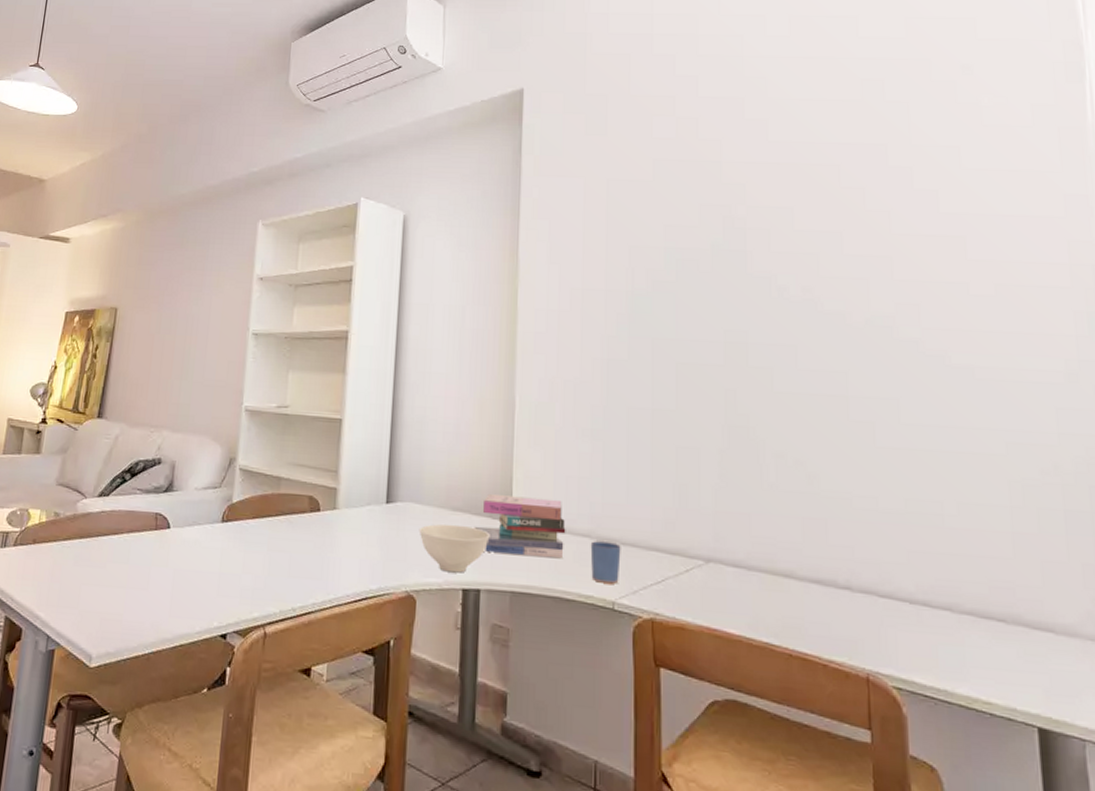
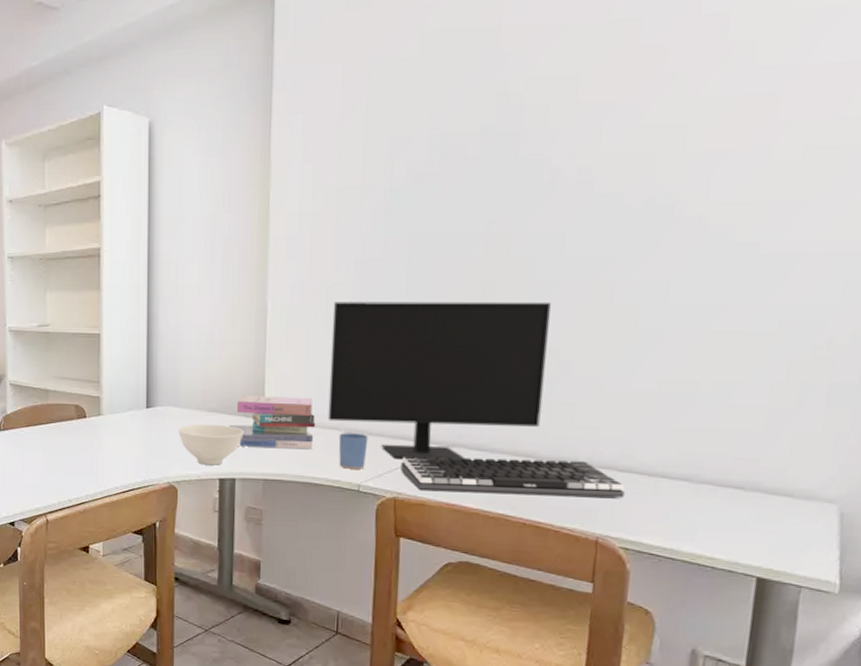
monitor: none [578,400,794,578] -> present [328,301,551,460]
computer keyboard: none [657,570,889,628] -> present [401,456,625,498]

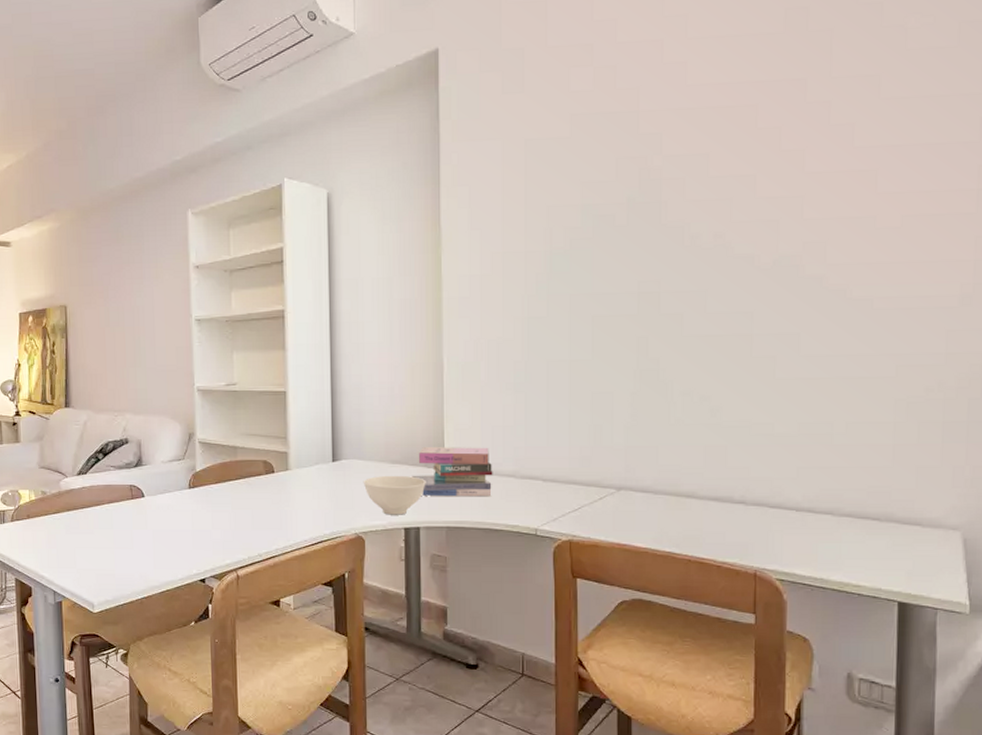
monitor: present [328,301,551,460] -> none [504,353,699,502]
mug: present [338,433,368,469] -> none [515,480,542,514]
computer keyboard: present [401,456,625,498] -> none [574,500,776,533]

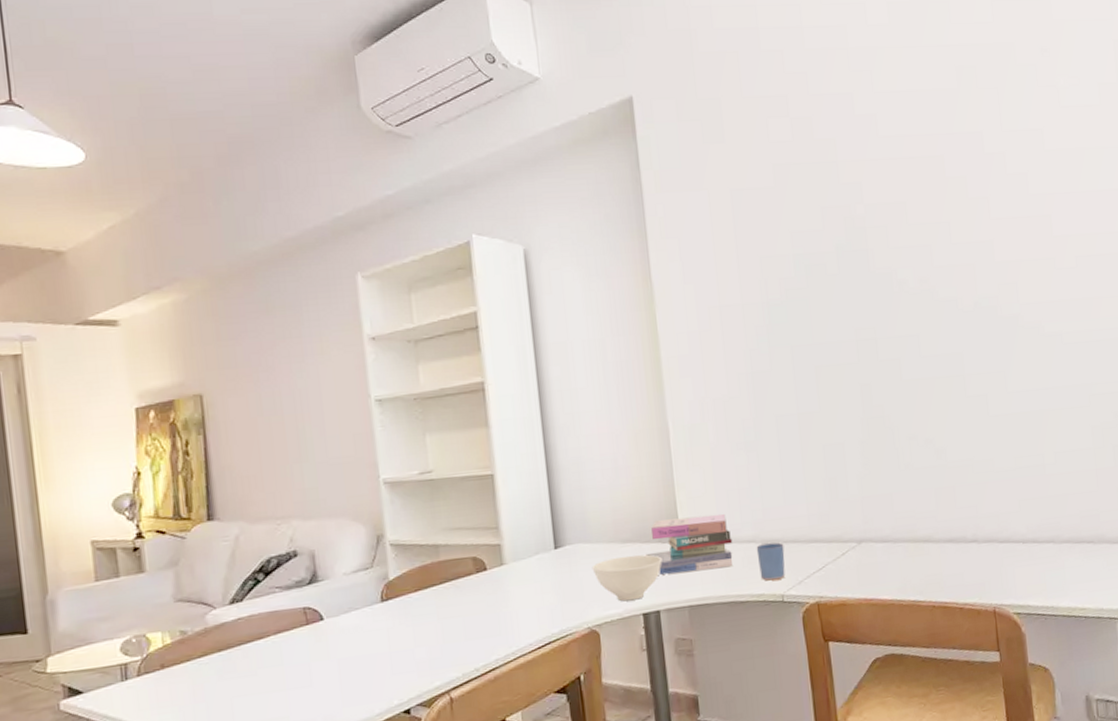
mug: none [515,480,542,514] -> present [756,542,785,581]

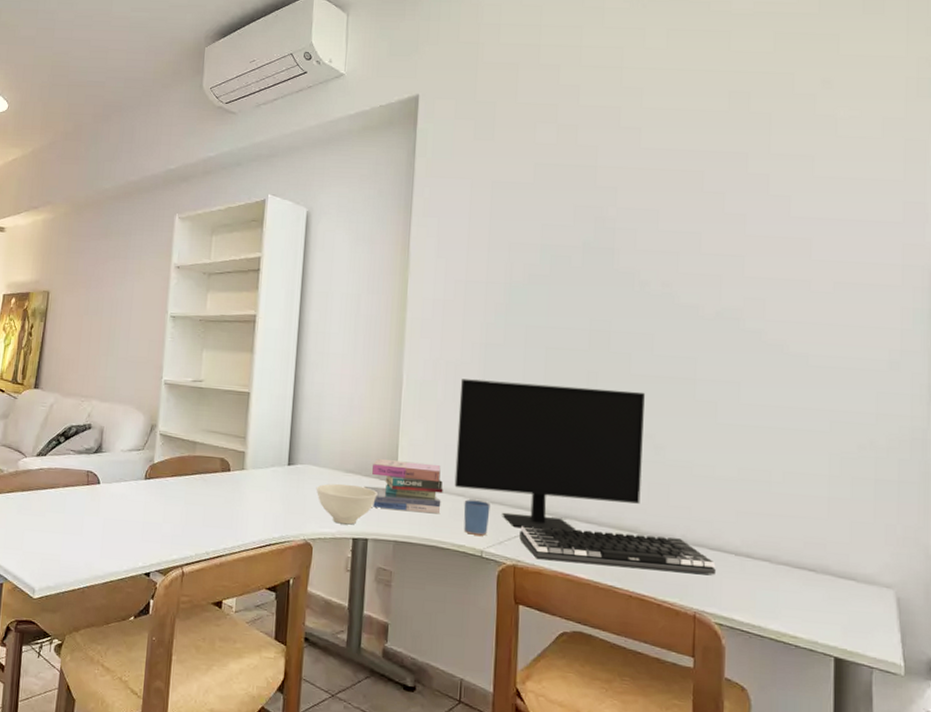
monitor: none [731,397,930,562] -> present [454,379,645,532]
computer keyboard: none [817,538,1008,591] -> present [519,525,716,575]

